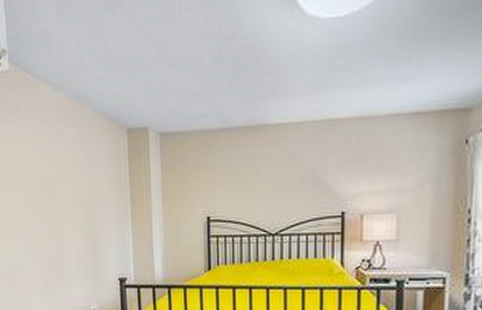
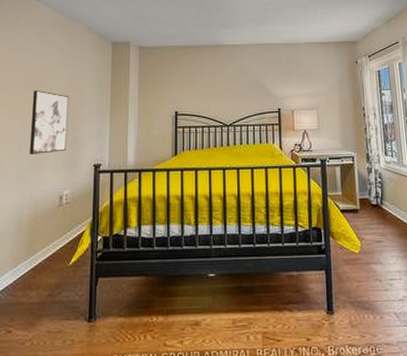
wall art: none [47,193,89,265] -> present [29,90,70,154]

